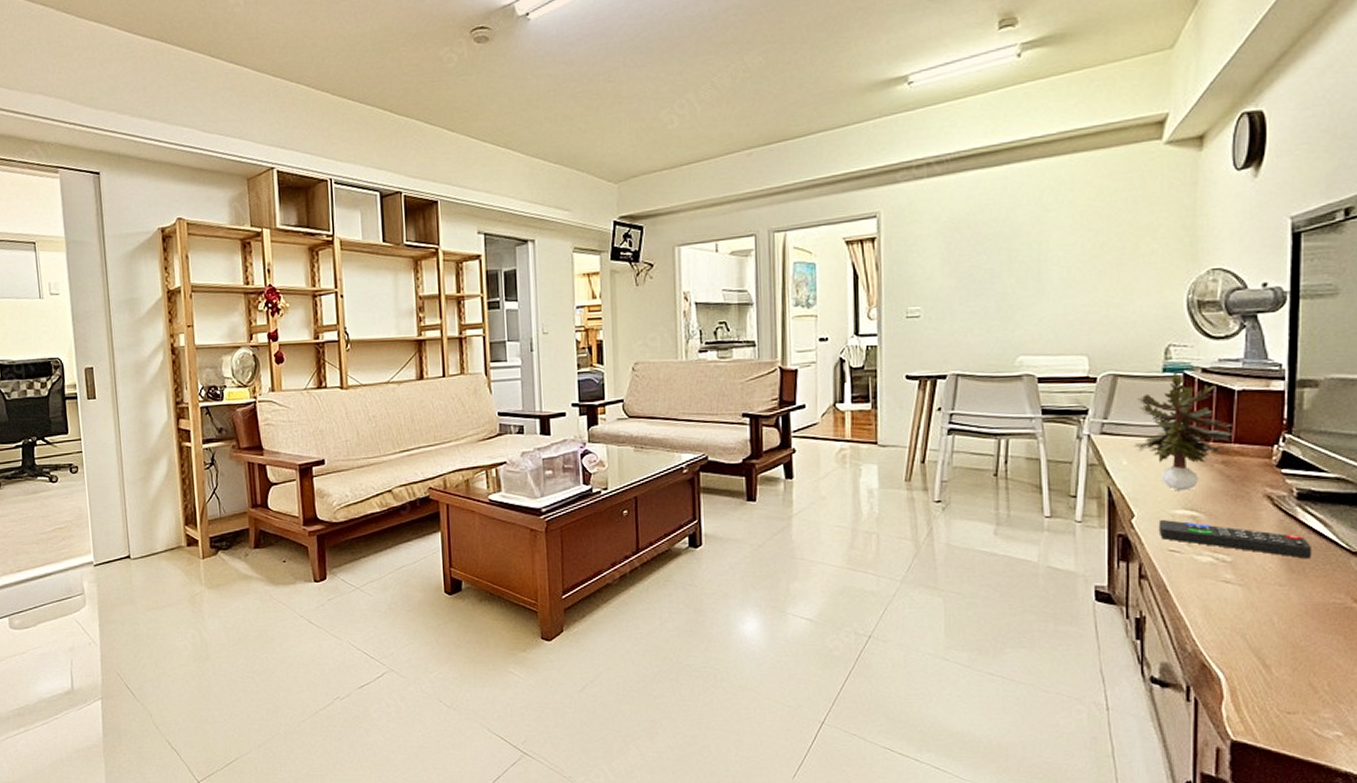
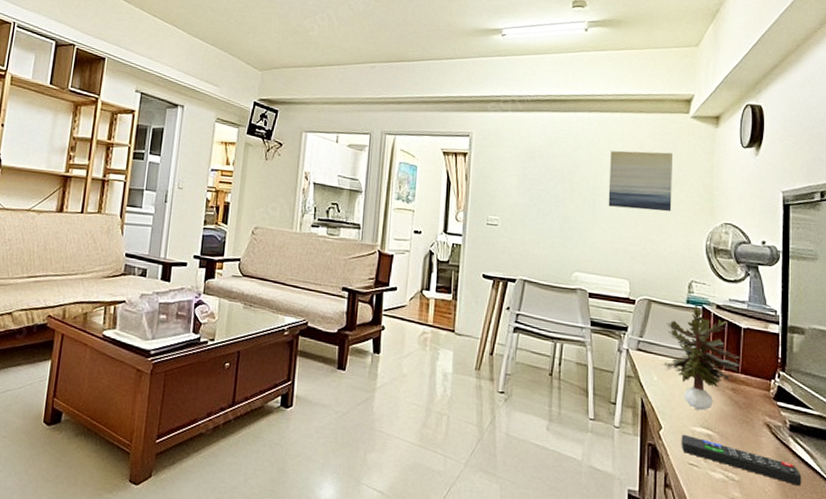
wall art: none [1057,193,1142,272] -> present [608,150,674,212]

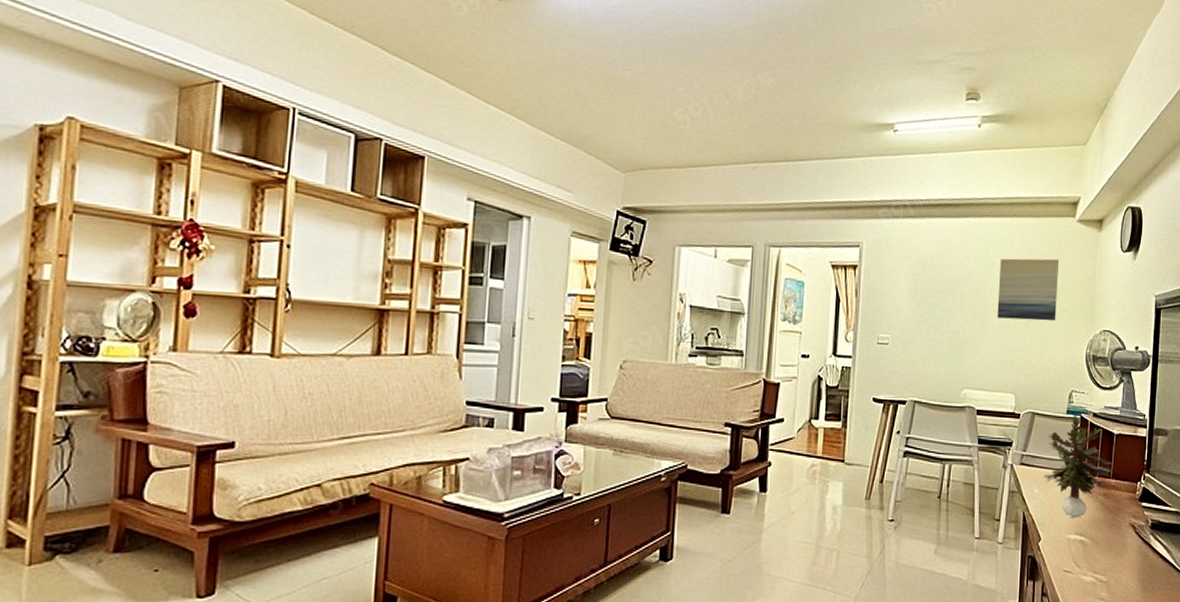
remote control: present [681,434,802,486] -> none [1057,542,1159,580]

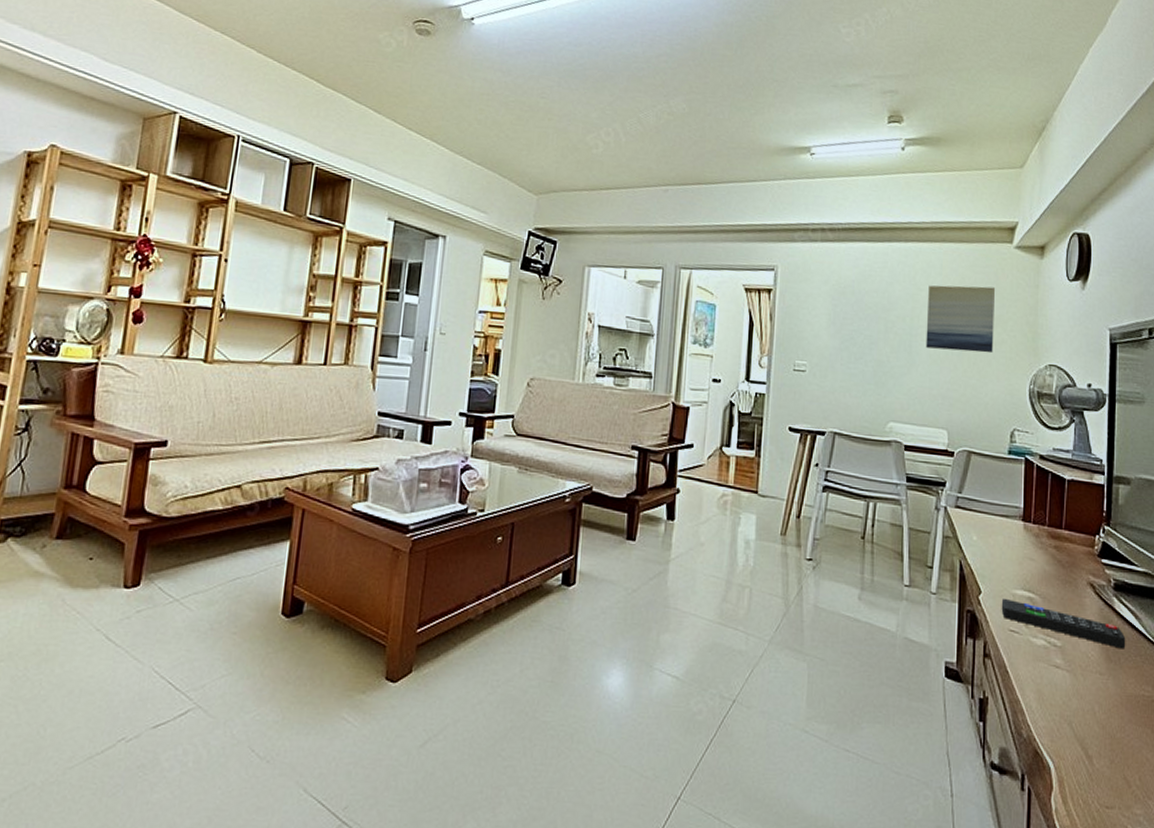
potted plant: present [1043,416,1112,518] -> none [982,457,1064,572]
remote control: none [1057,542,1159,580] -> present [1001,598,1126,649]

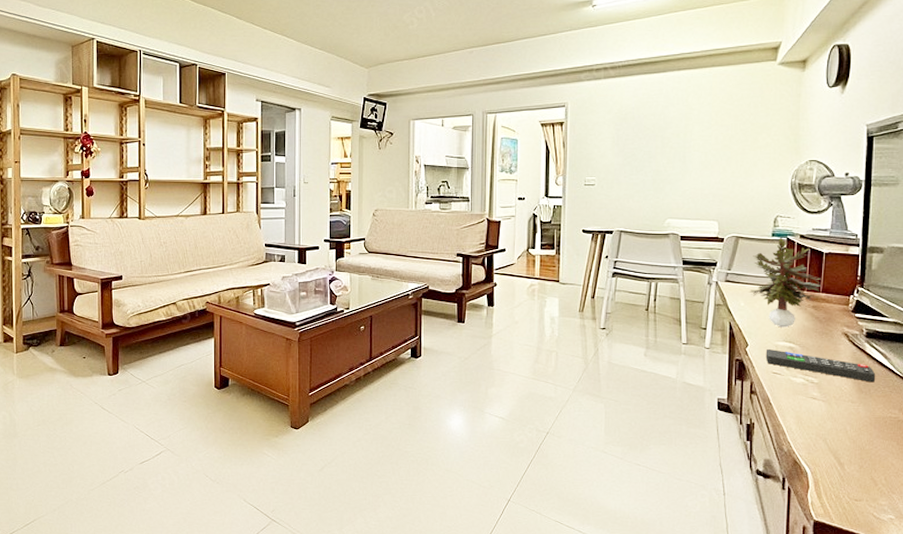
wall art: present [925,285,996,353] -> none [698,100,761,156]
potted plant: none [982,457,1064,572] -> present [748,238,822,328]

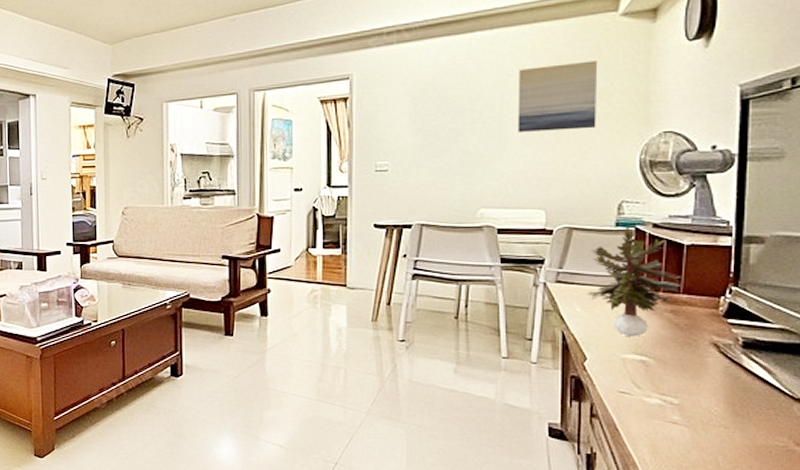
wall art: none [698,100,761,156] -> present [517,60,598,132]
remote control: present [765,348,876,383] -> none [609,362,757,404]

